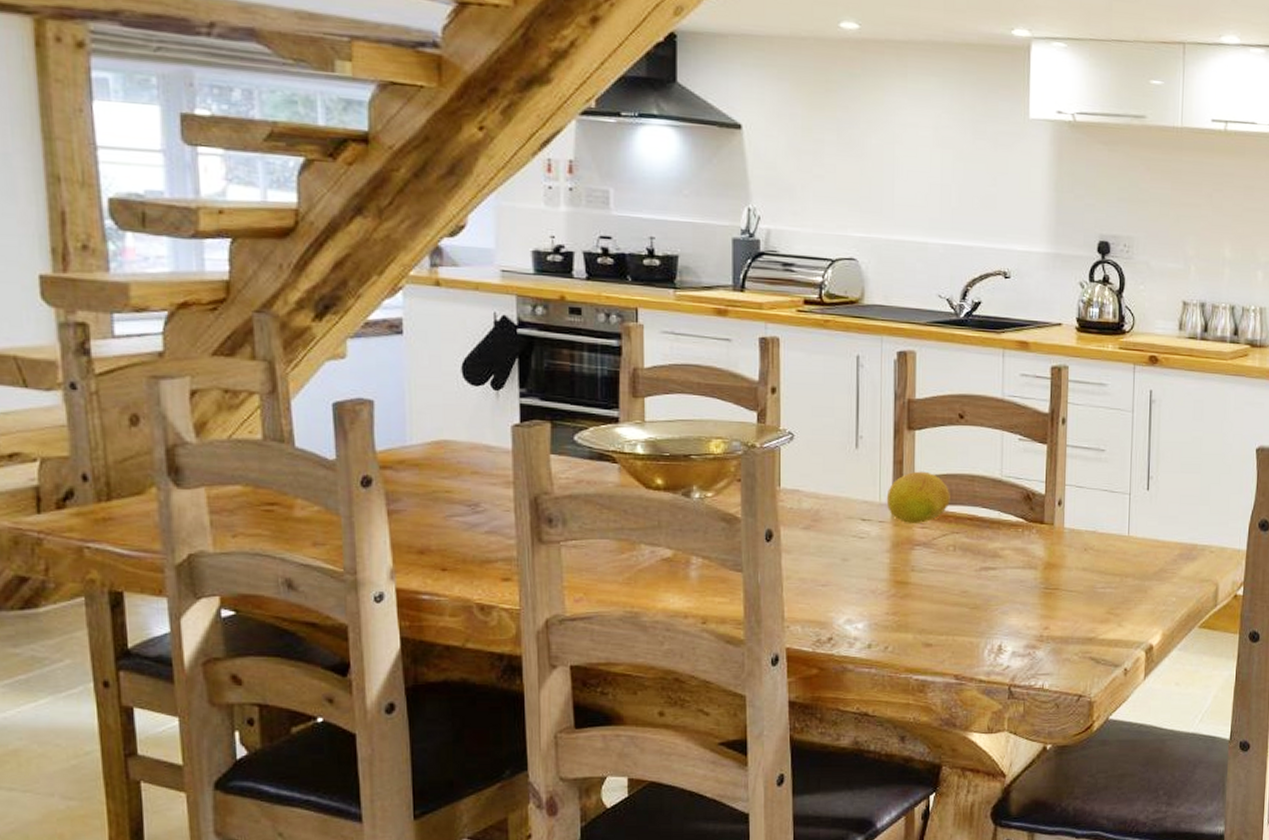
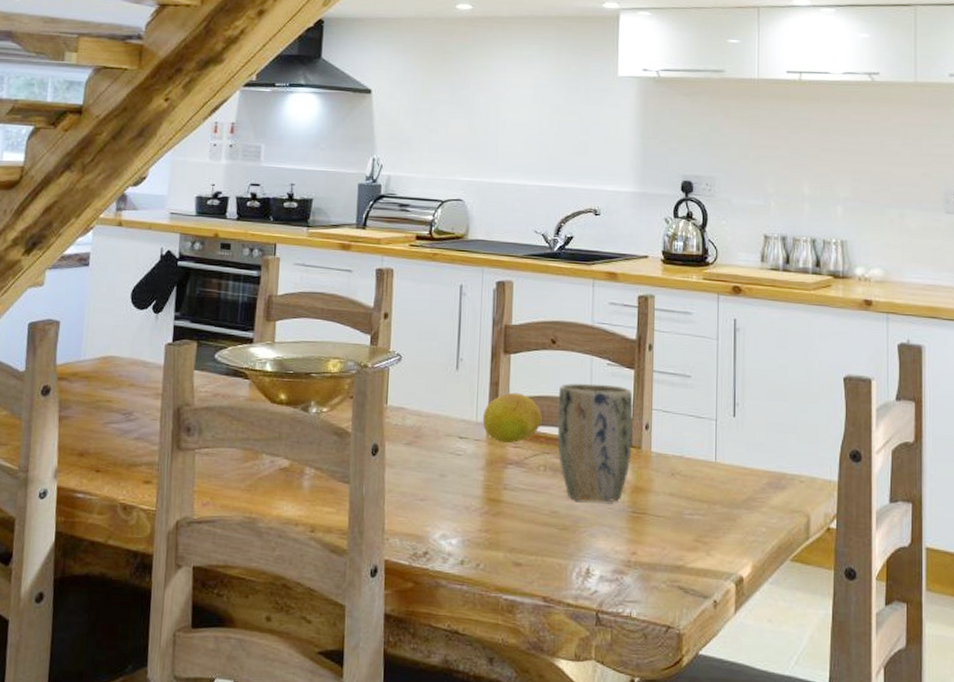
plant pot: none [966,459,1046,580] -> present [557,383,633,503]

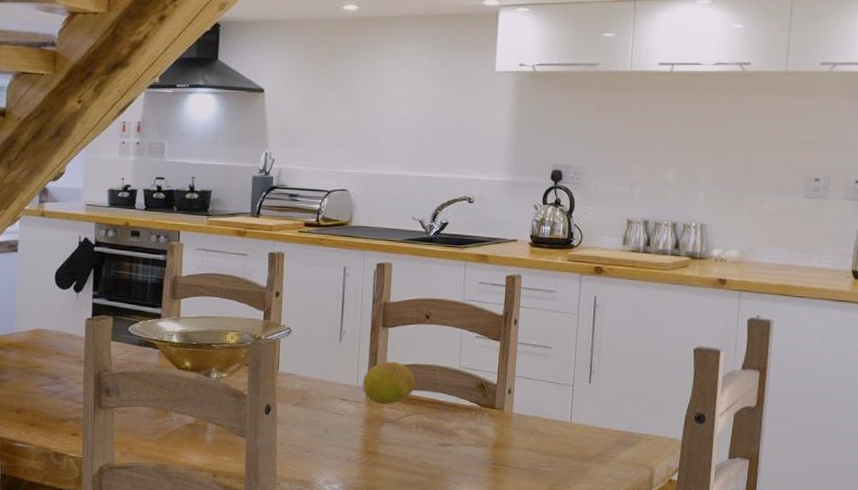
plant pot: present [557,383,633,503] -> none [428,353,498,456]

